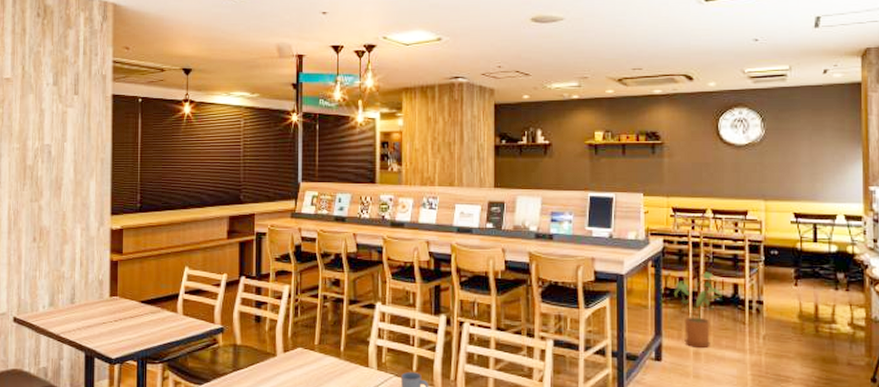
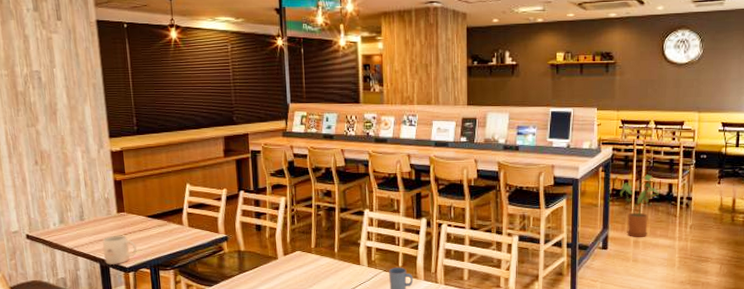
mug: none [90,321,125,356] -> present [102,235,137,266]

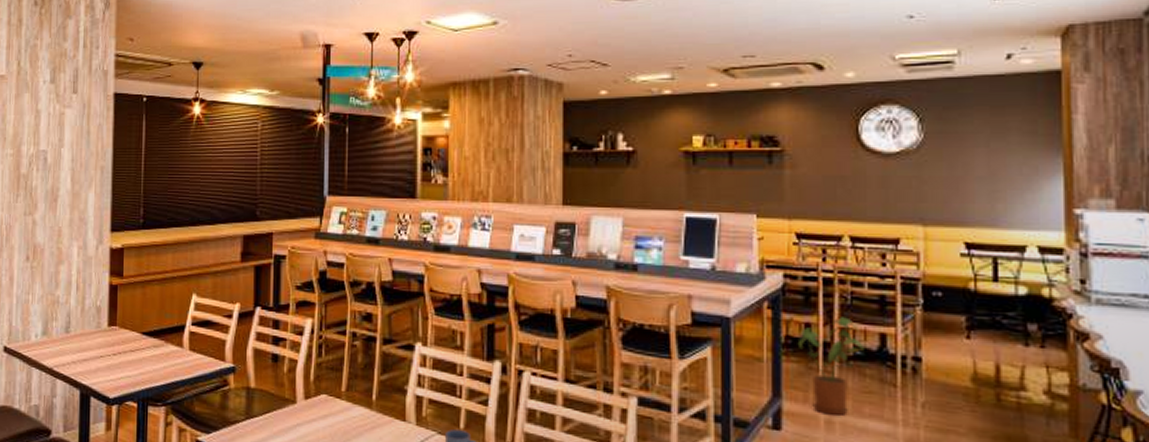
mug: present [102,235,137,266] -> none [85,354,125,395]

